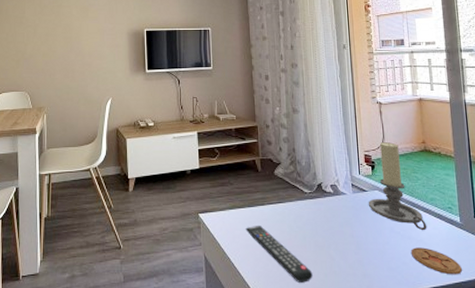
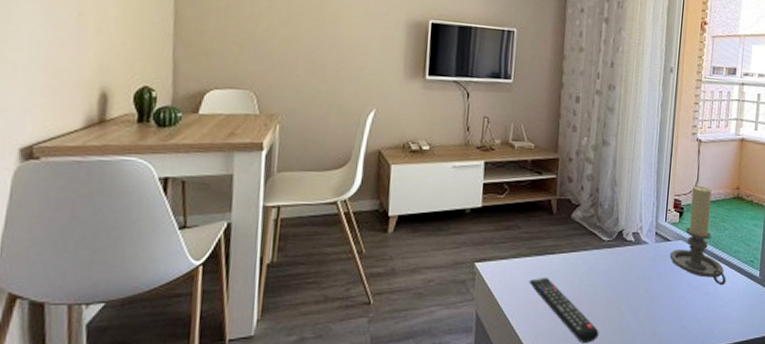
coaster: present [410,247,462,275] -> none [705,303,753,332]

